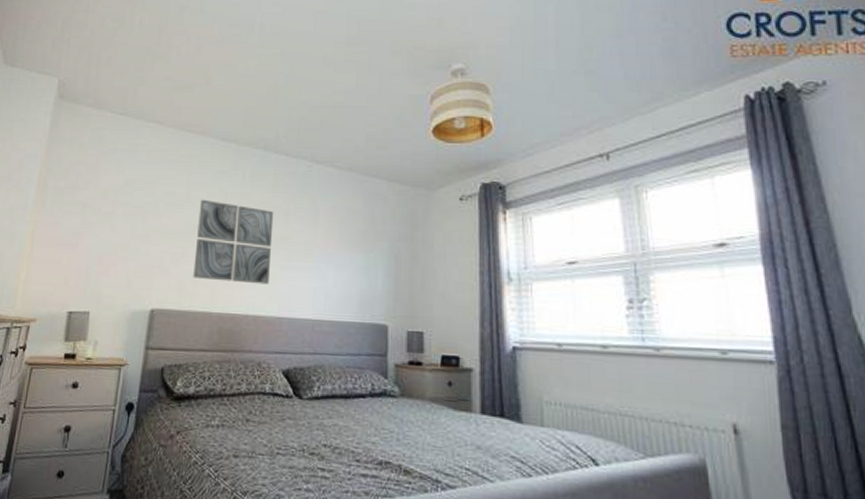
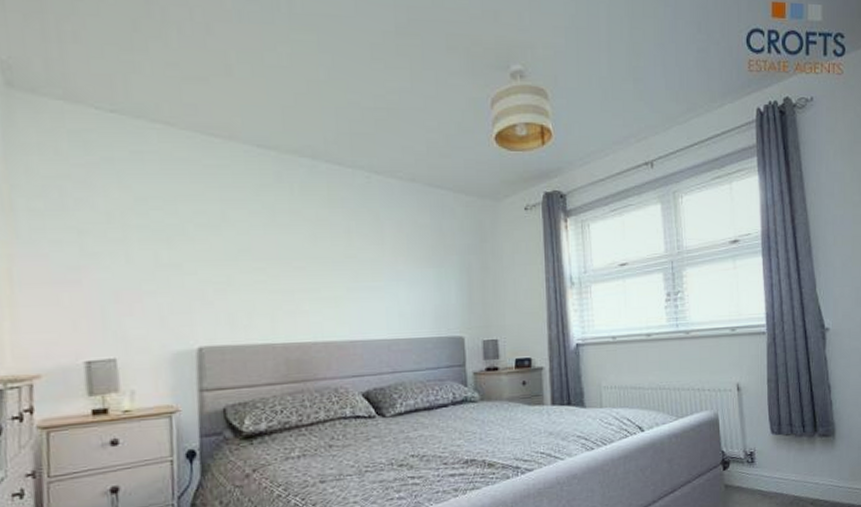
wall art: present [193,199,274,285] -> none [240,218,336,309]

